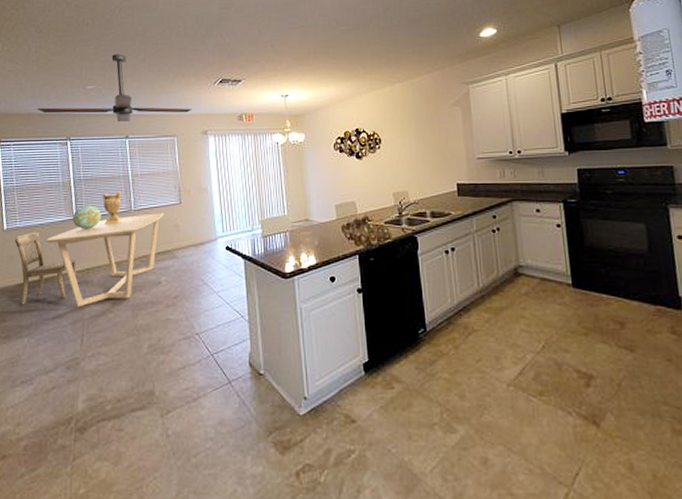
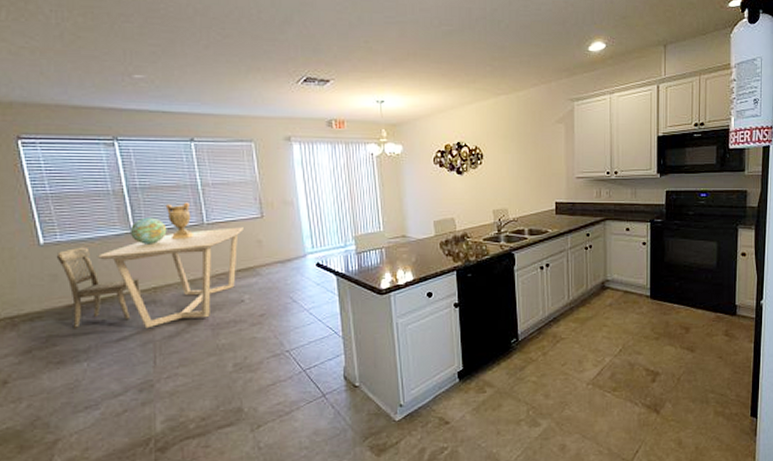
ceiling fan: present [37,54,192,123] -> none [68,37,272,122]

